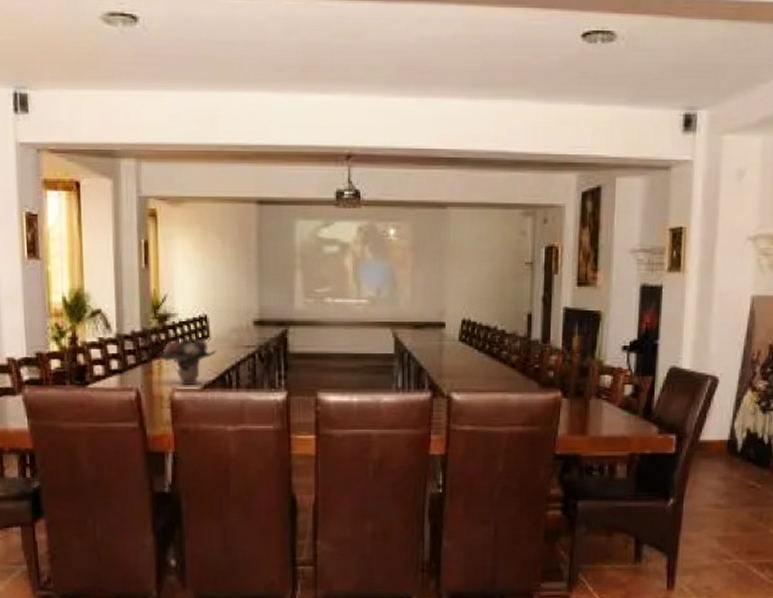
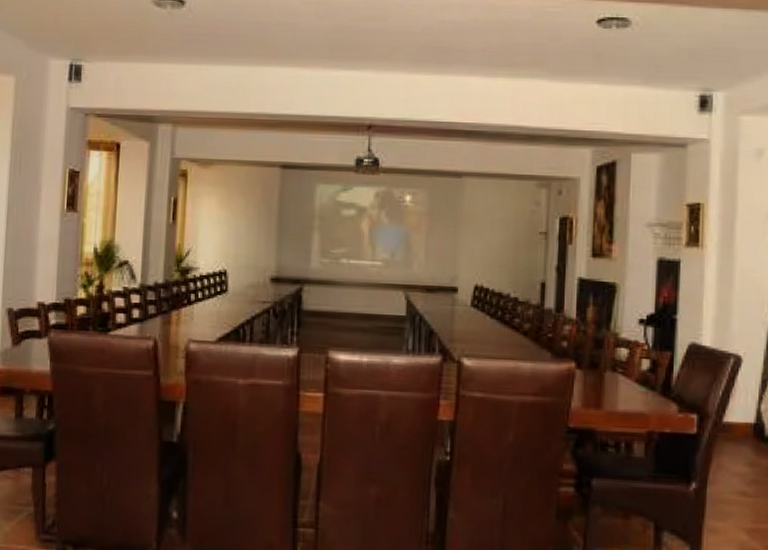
flower arrangement: present [157,336,217,385] -> none [177,289,234,337]

